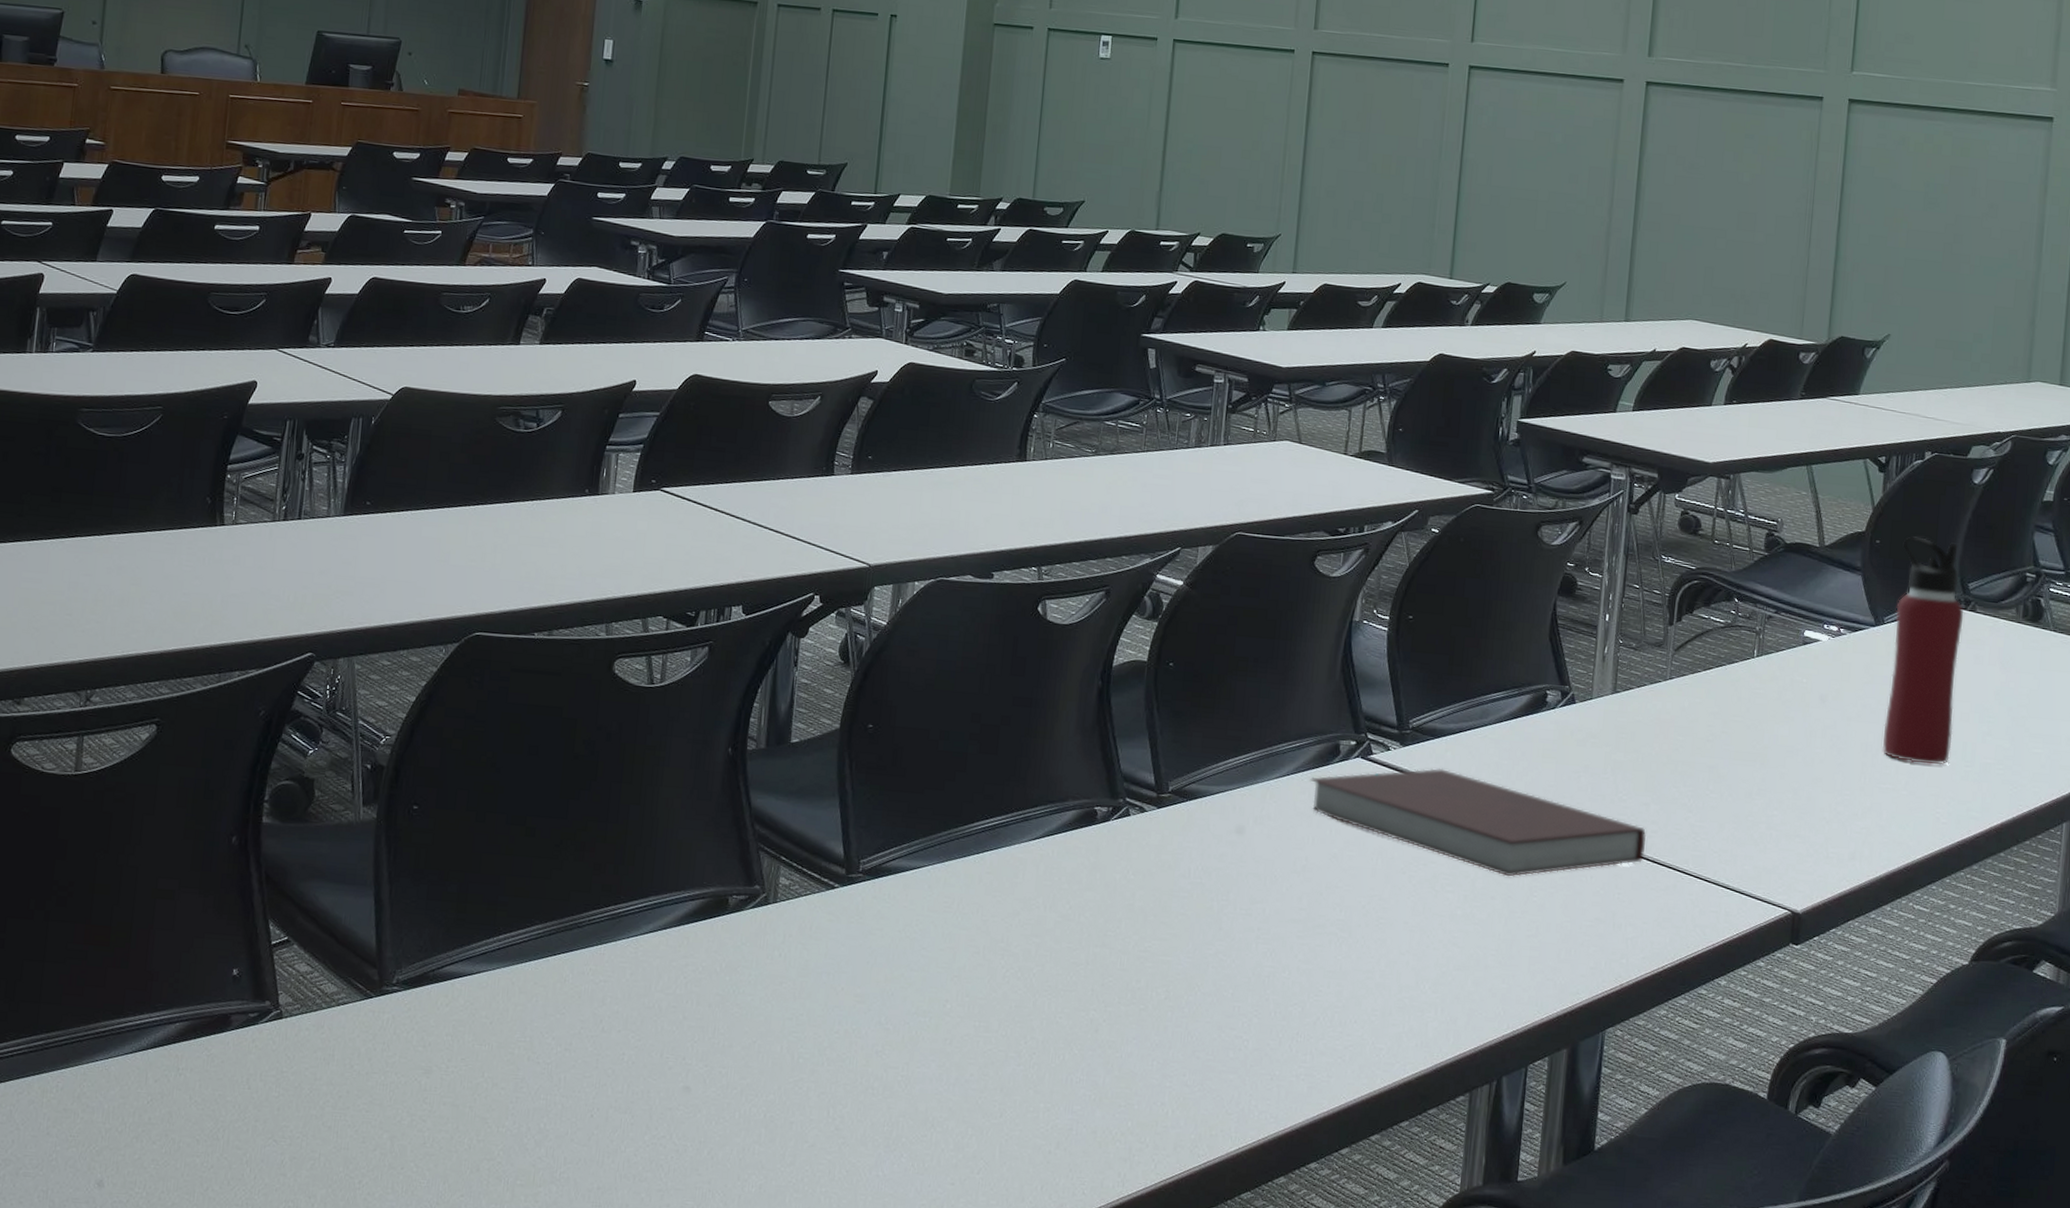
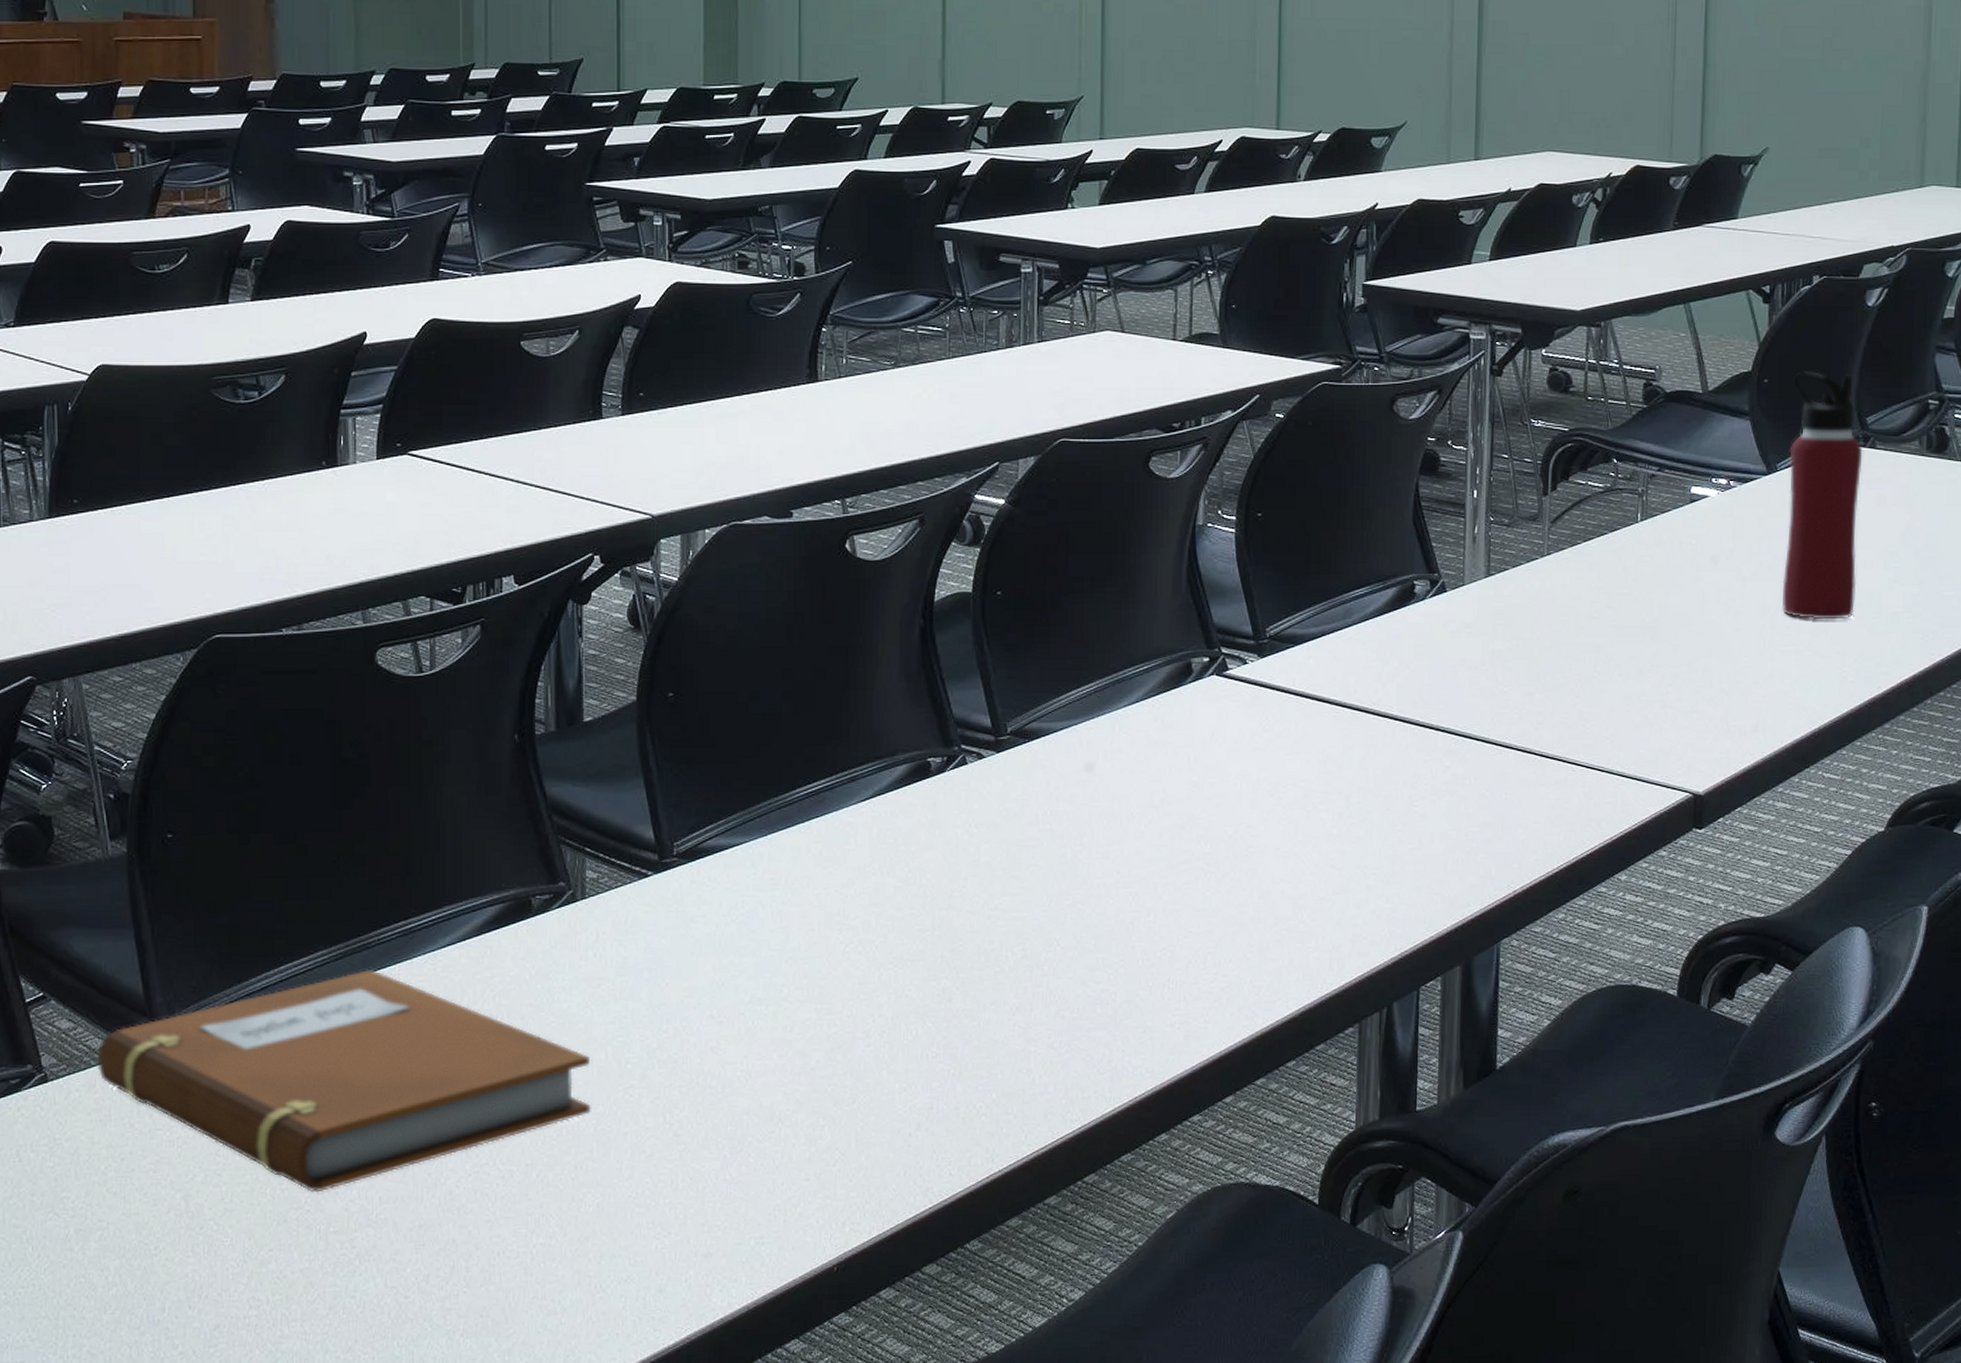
notebook: none [327,946,766,1147] -> present [97,970,591,1193]
notebook: present [1310,768,1647,877] -> none [1162,677,1532,788]

